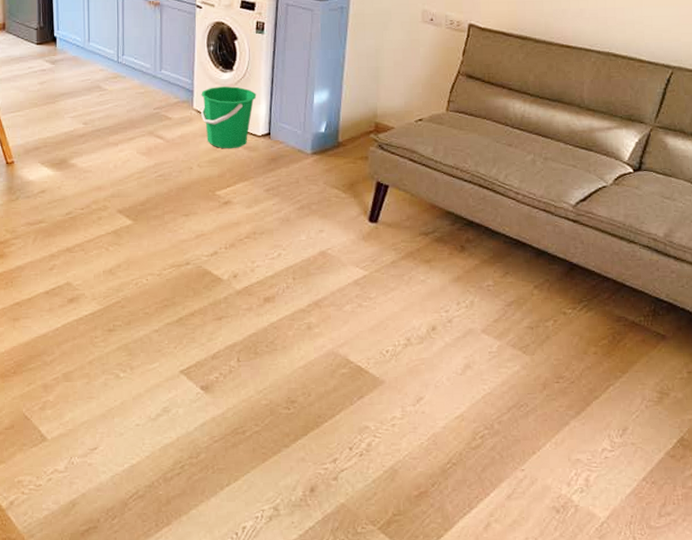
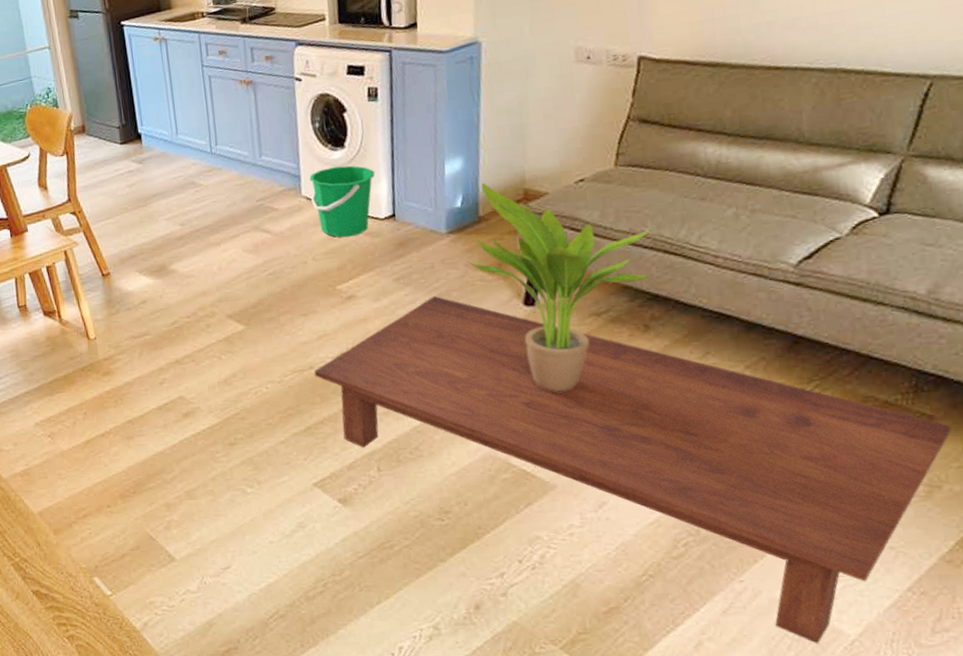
coffee table: none [190,208,678,526] -> present [314,296,952,644]
potted plant: none [327,114,471,299] -> present [468,183,653,392]

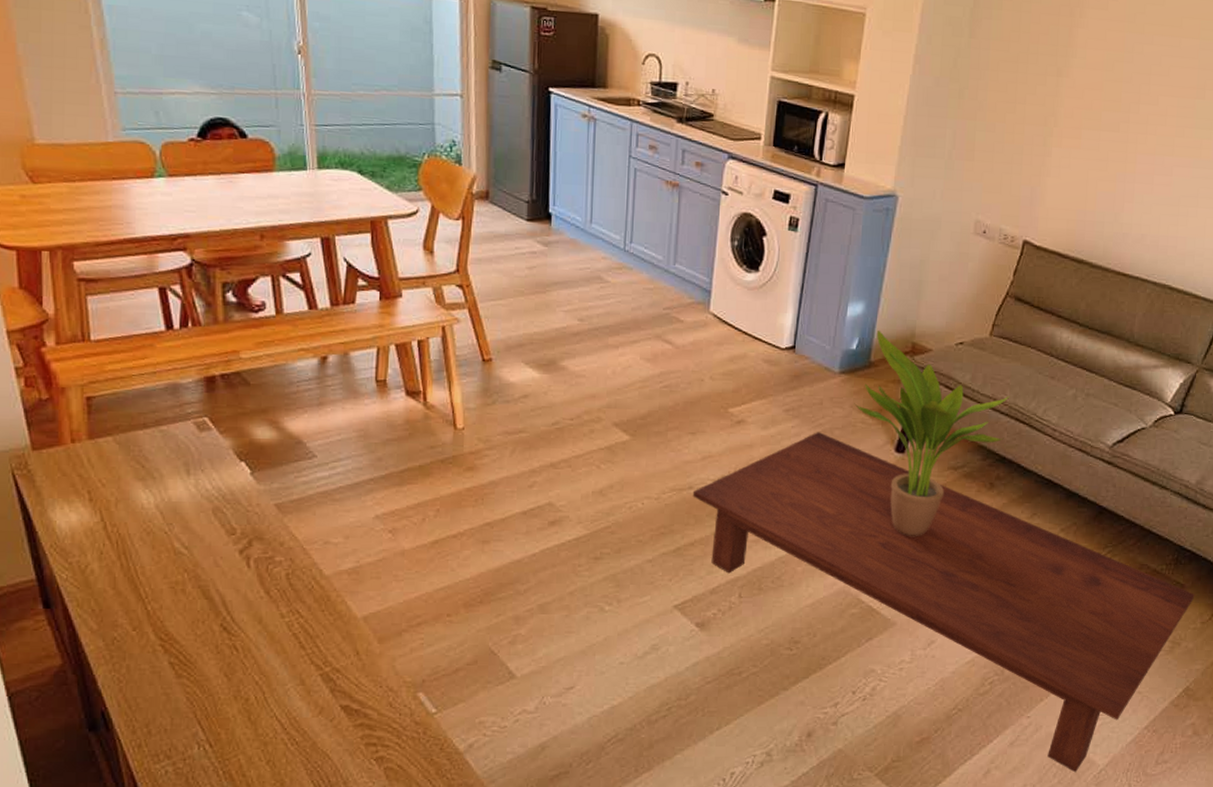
bucket: present [309,165,376,237] -> none [717,288,784,362]

